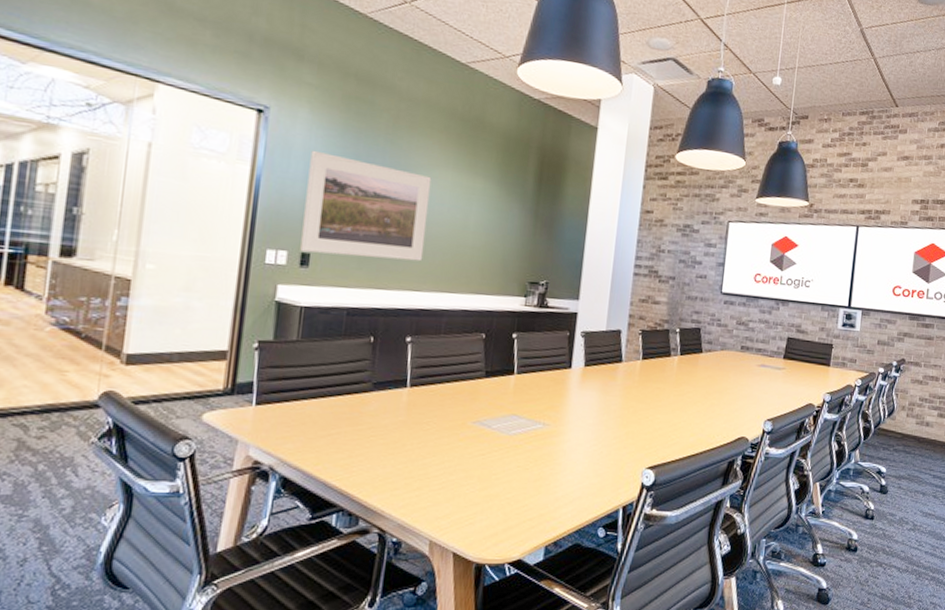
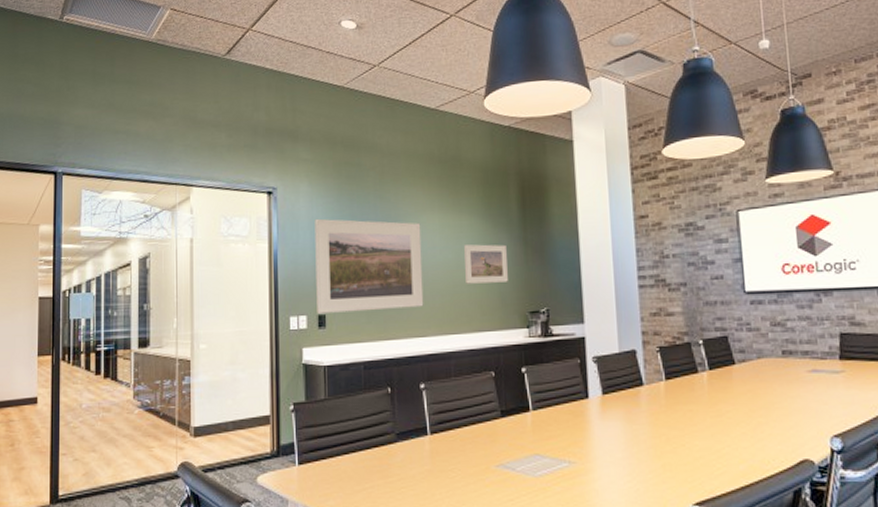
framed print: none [470,207,517,251] -> present [464,244,508,284]

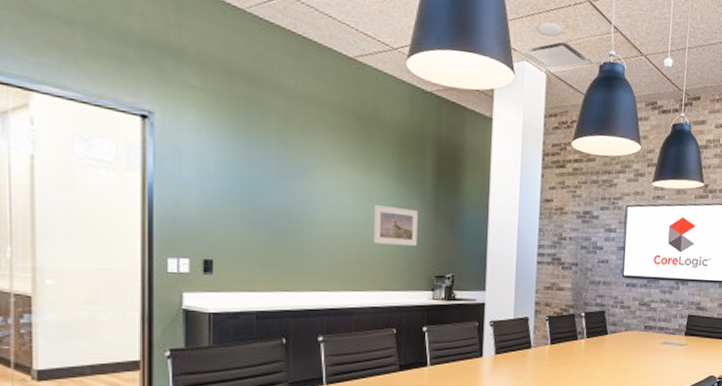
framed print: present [315,218,424,313] -> none [202,154,329,262]

